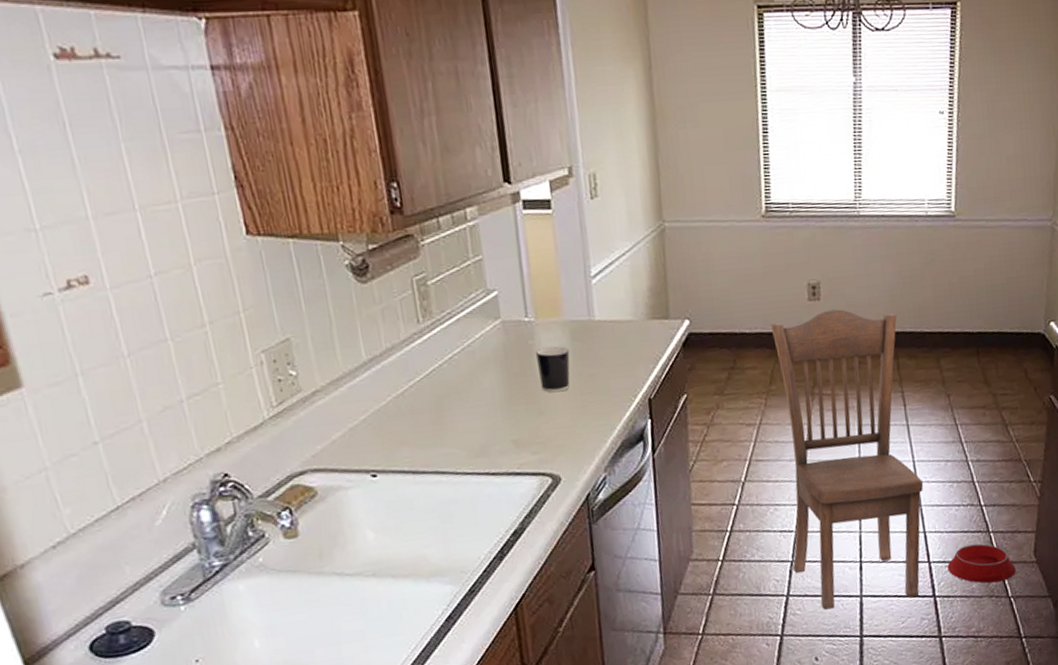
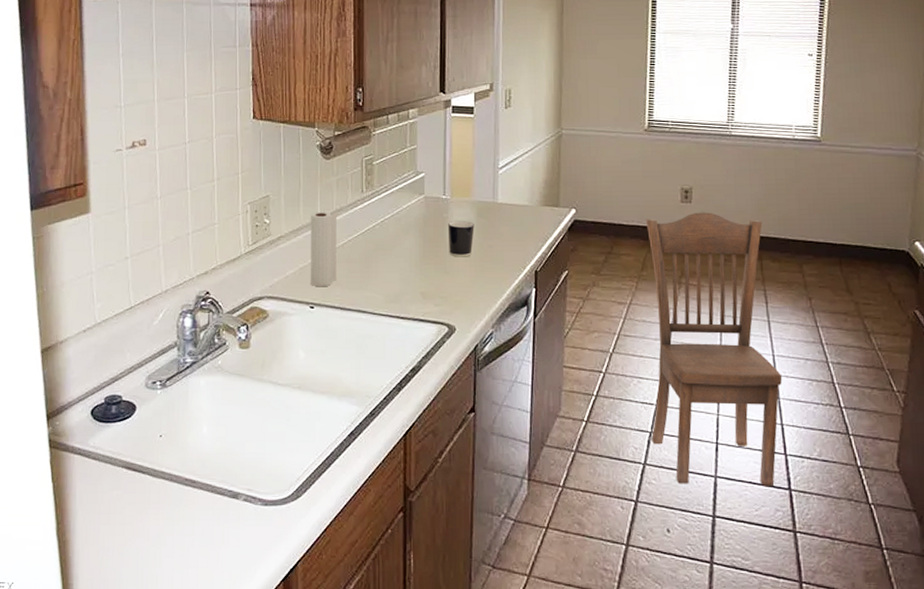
paper towel roll: none [352,353,402,450] -> present [310,212,337,287]
pet bowl: present [947,543,1016,584] -> none [804,444,877,486]

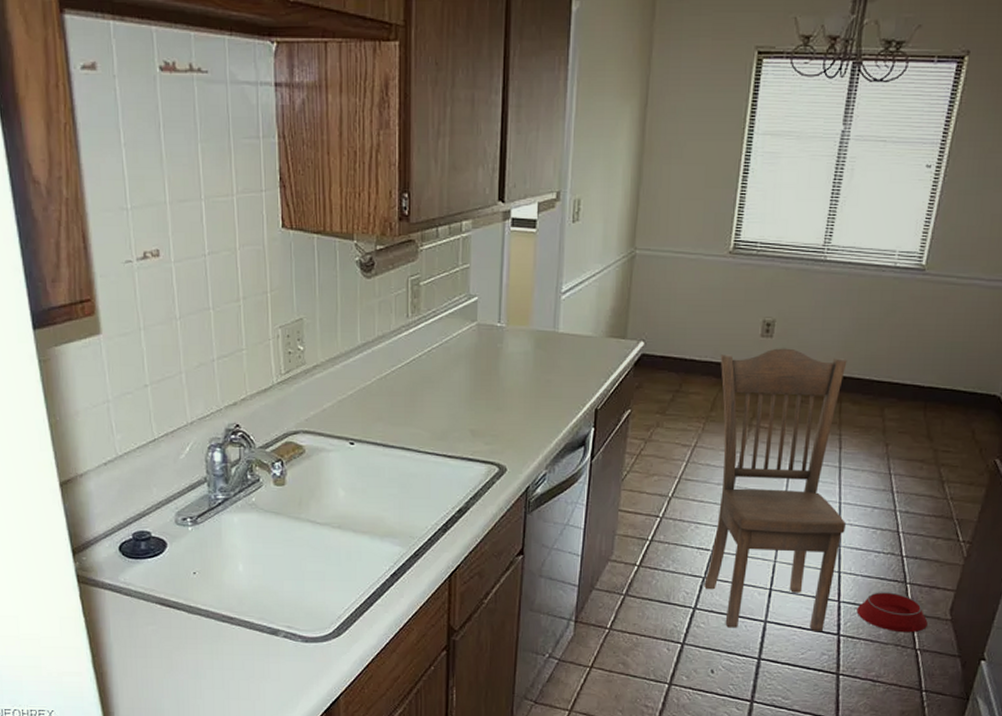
paper towel roll: present [310,212,337,287] -> none [349,338,379,422]
mug: present [447,220,475,257] -> none [501,351,532,393]
pet bowl: none [804,444,877,486] -> present [856,592,928,633]

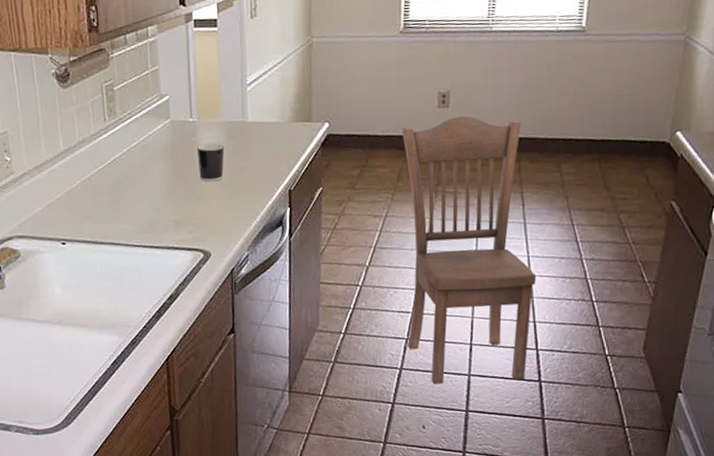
mug: none [501,351,532,393] -> present [196,143,225,182]
pet bowl: present [856,592,928,633] -> none [554,336,623,374]

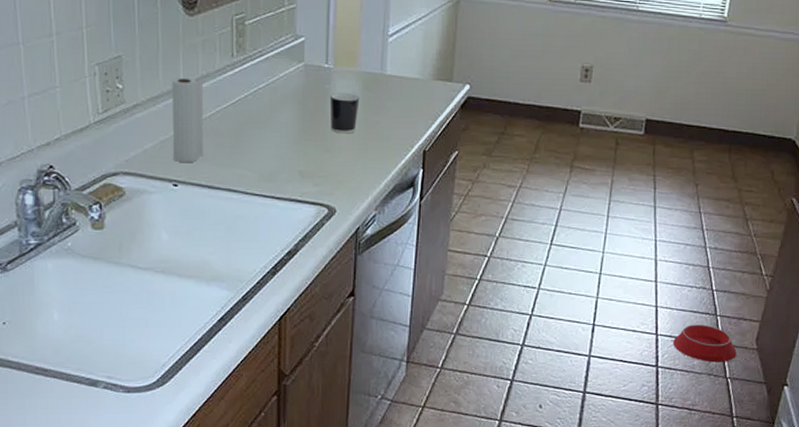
paper towel roll: none [52,144,86,223] -> present [171,77,203,163]
dining chair: present [401,116,537,384] -> none [531,93,662,364]
pet bowl: none [554,336,623,374] -> present [673,324,737,363]

